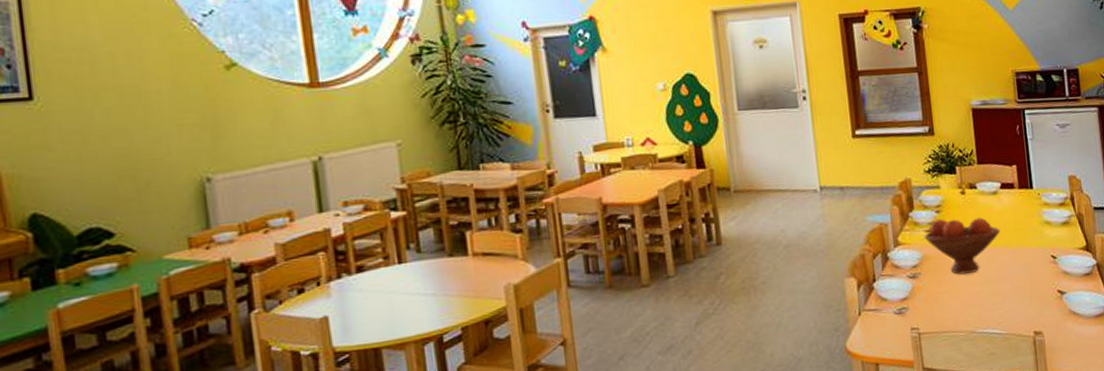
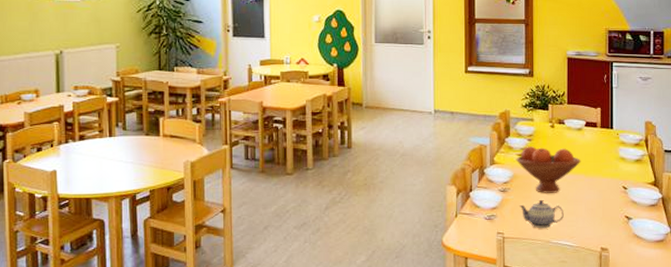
teapot: none [934,282,987,317] -> present [519,199,564,228]

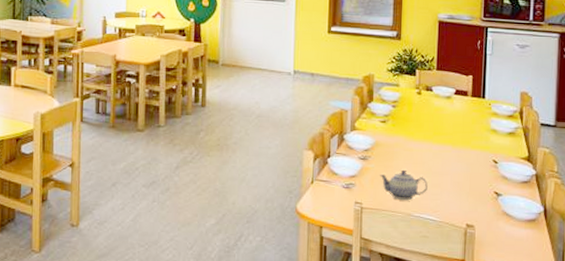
fruit bowl: present [516,146,581,193] -> none [378,113,449,164]

